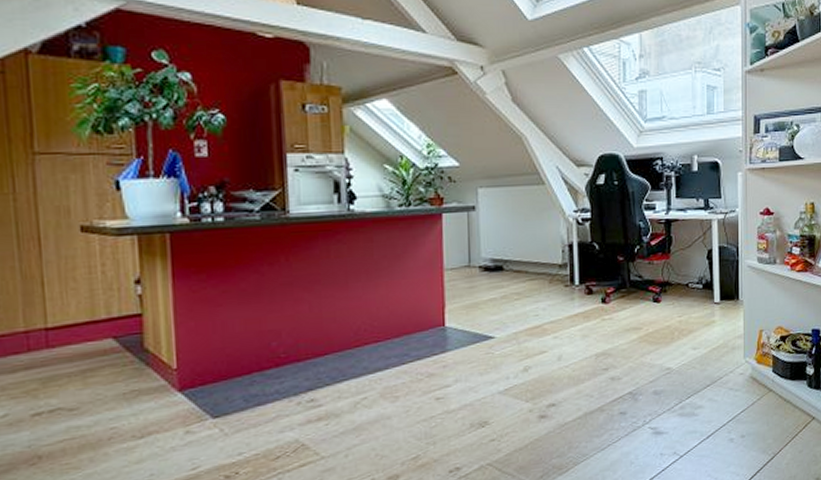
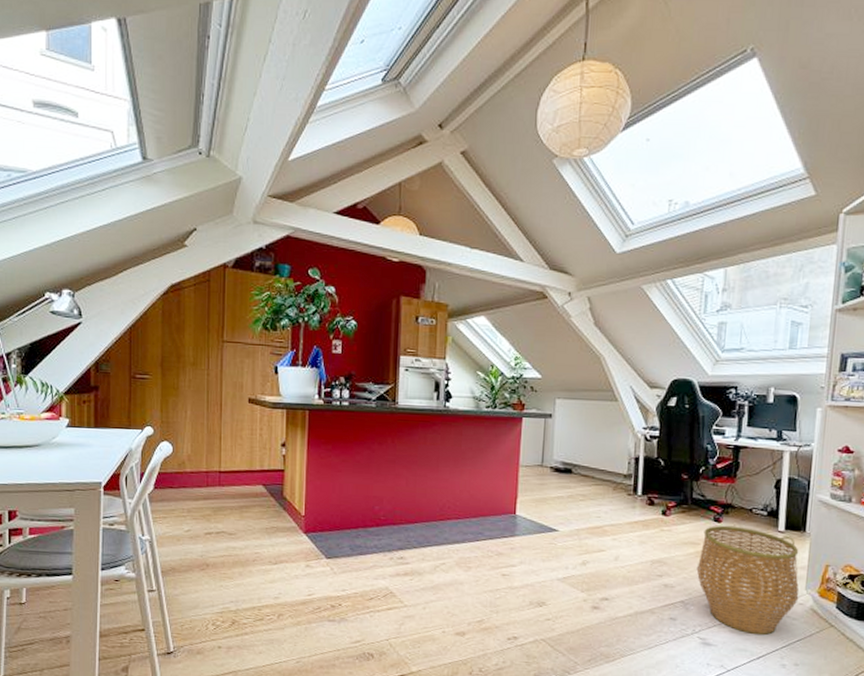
basket: none [641,304,739,414] -> present [696,525,800,635]

